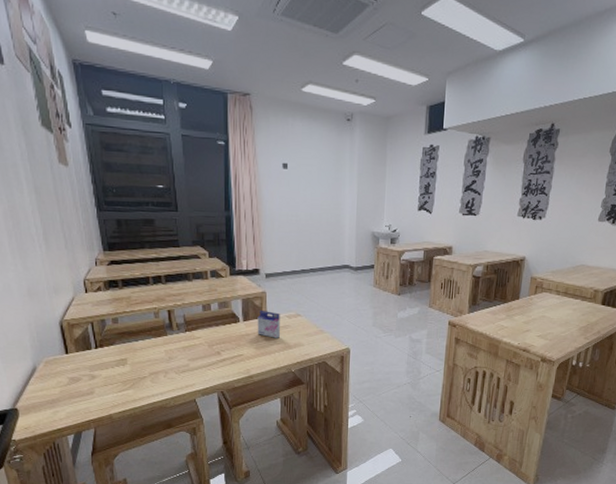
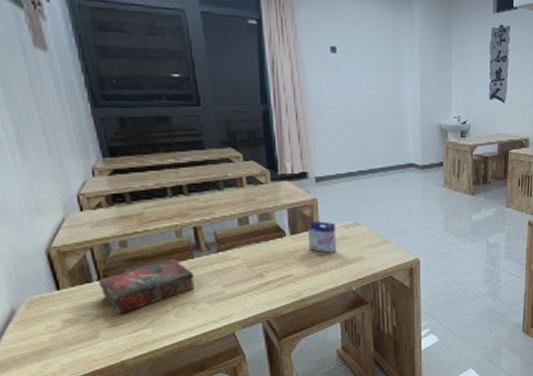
book: none [95,334,166,377] -> present [98,258,194,314]

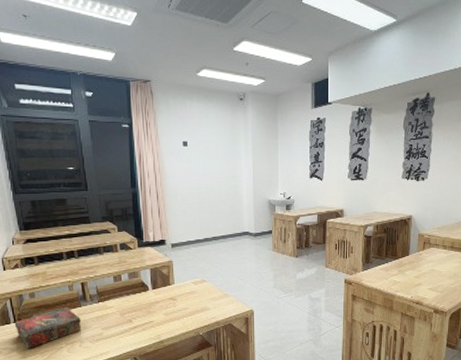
ink box: present [308,220,337,253] -> none [165,277,188,304]

